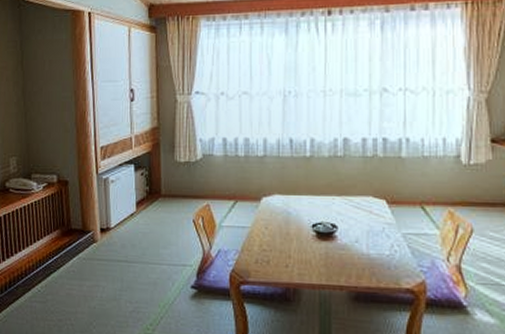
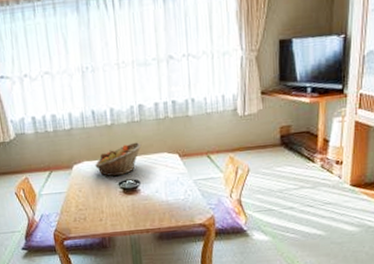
fruit basket: none [286,180,343,217] -> present [94,142,142,177]

